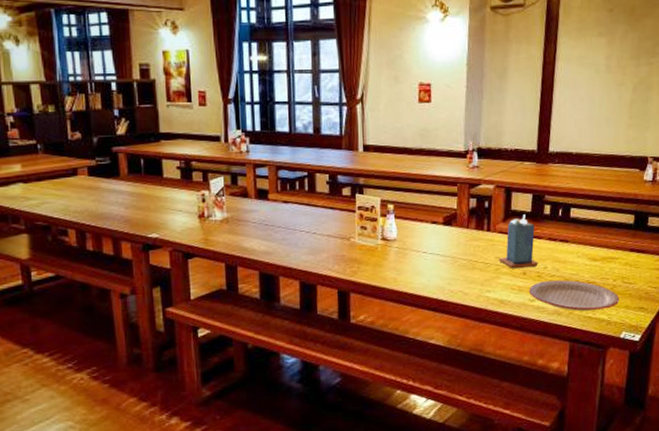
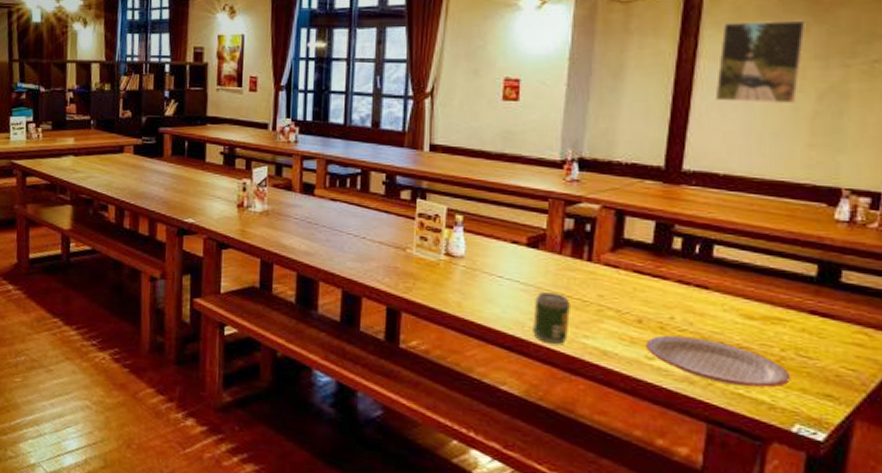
soda can: none [450,260,477,301] -> present [533,292,570,344]
candle: present [498,214,538,269] -> none [602,246,661,315]
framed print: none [569,28,625,95] -> present [715,20,806,103]

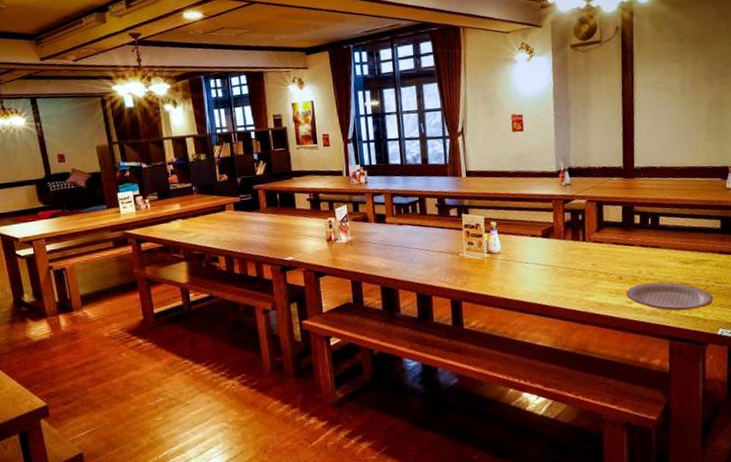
soda can: present [533,292,570,344] -> none [552,268,577,305]
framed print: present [715,20,806,103] -> none [647,54,697,116]

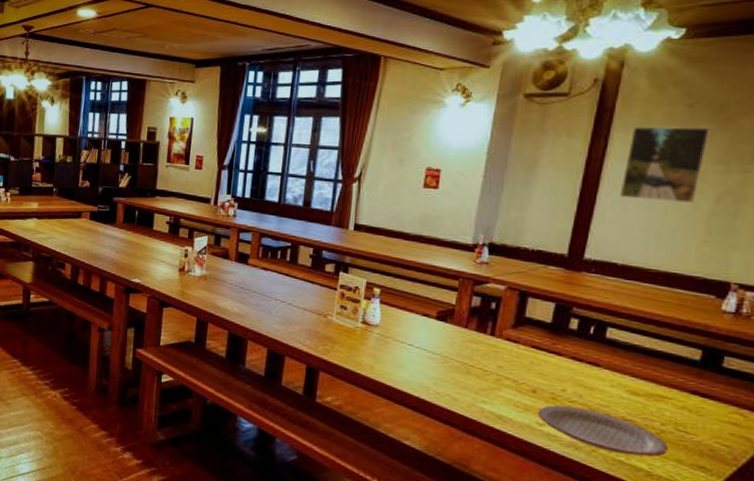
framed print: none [647,54,697,116] -> present [619,126,711,203]

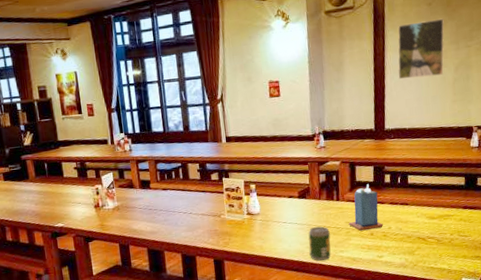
soda can: none [436,360,472,407] -> present [308,226,331,261]
candle: none [501,324,554,386] -> present [348,184,383,231]
plate: present [538,405,669,457] -> none [377,237,458,263]

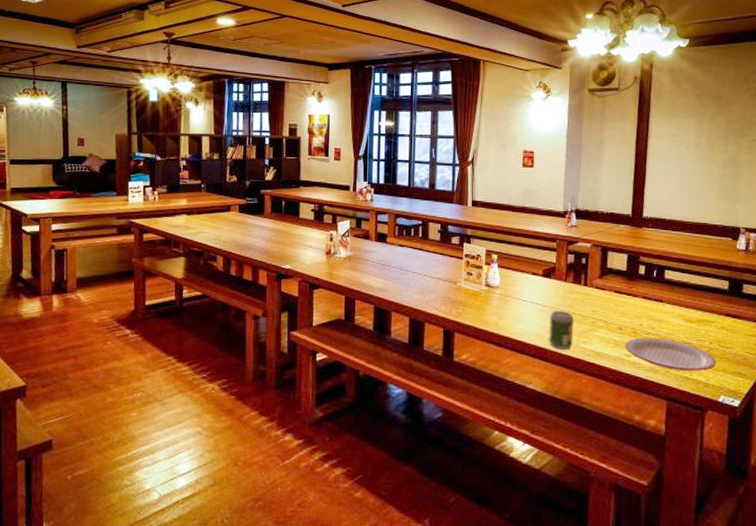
candle: present [348,184,383,231] -> none [595,273,634,324]
plate: none [377,237,458,263] -> present [625,338,717,372]
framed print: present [398,18,444,80] -> none [661,111,714,169]

